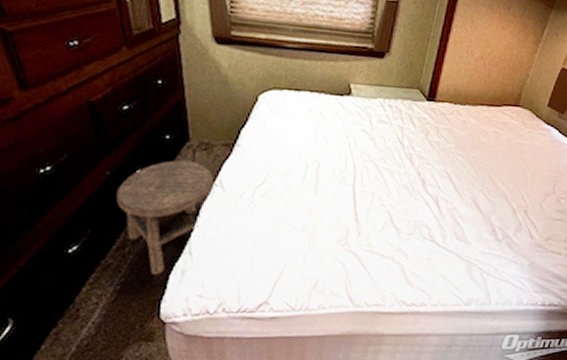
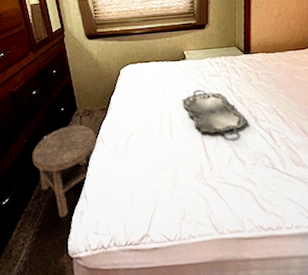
serving tray: none [337,136,415,198] -> present [182,89,249,135]

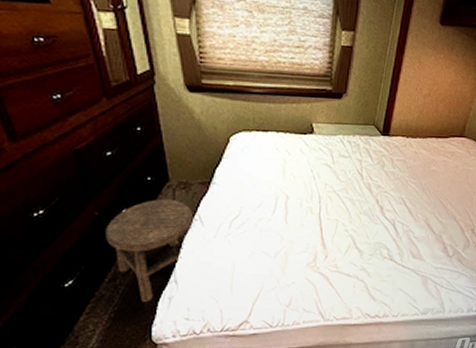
serving tray: present [182,89,249,135] -> none [303,170,374,223]

